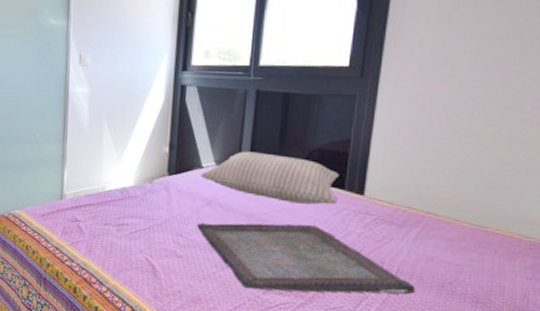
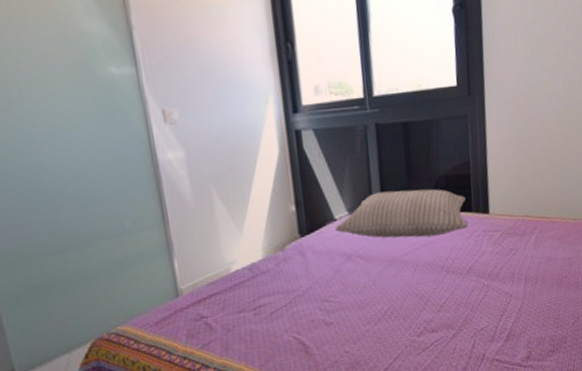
serving tray: present [197,222,416,295] -> none [341,253,542,337]

